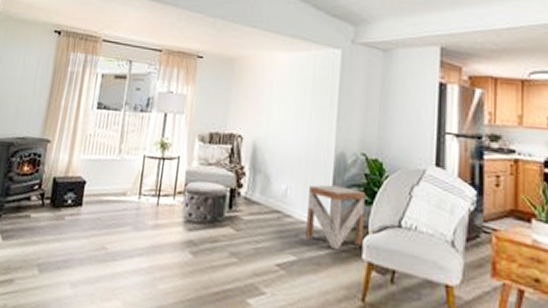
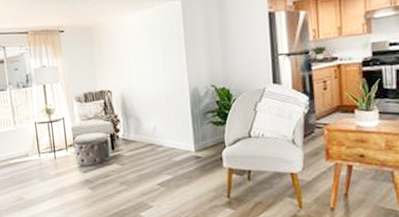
side table: present [306,184,366,250] -> none [173,114,222,164]

